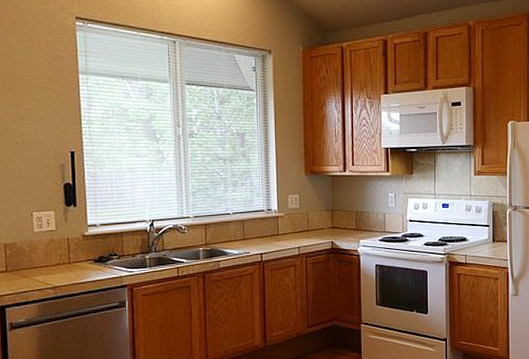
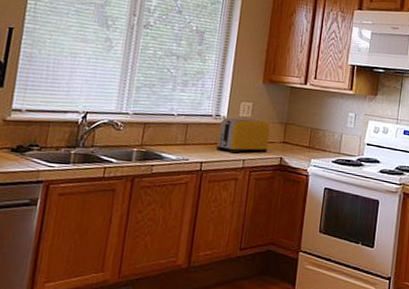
toaster: none [271,210,319,243] -> present [217,118,271,154]

